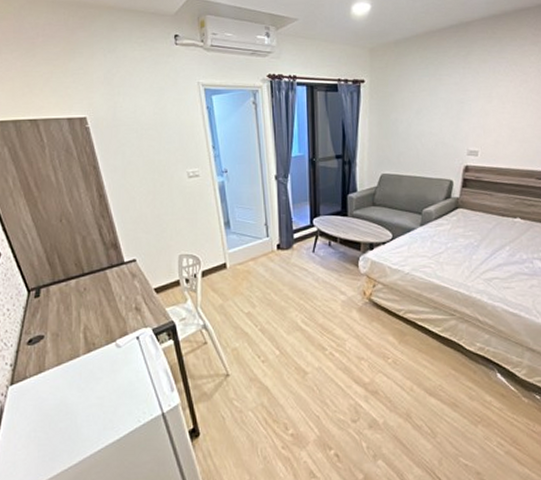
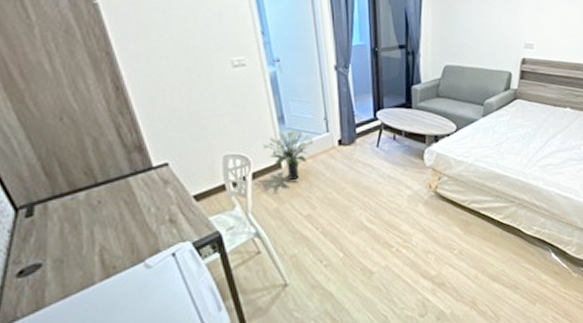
potted plant: none [211,234,256,279] -> present [262,130,314,180]

